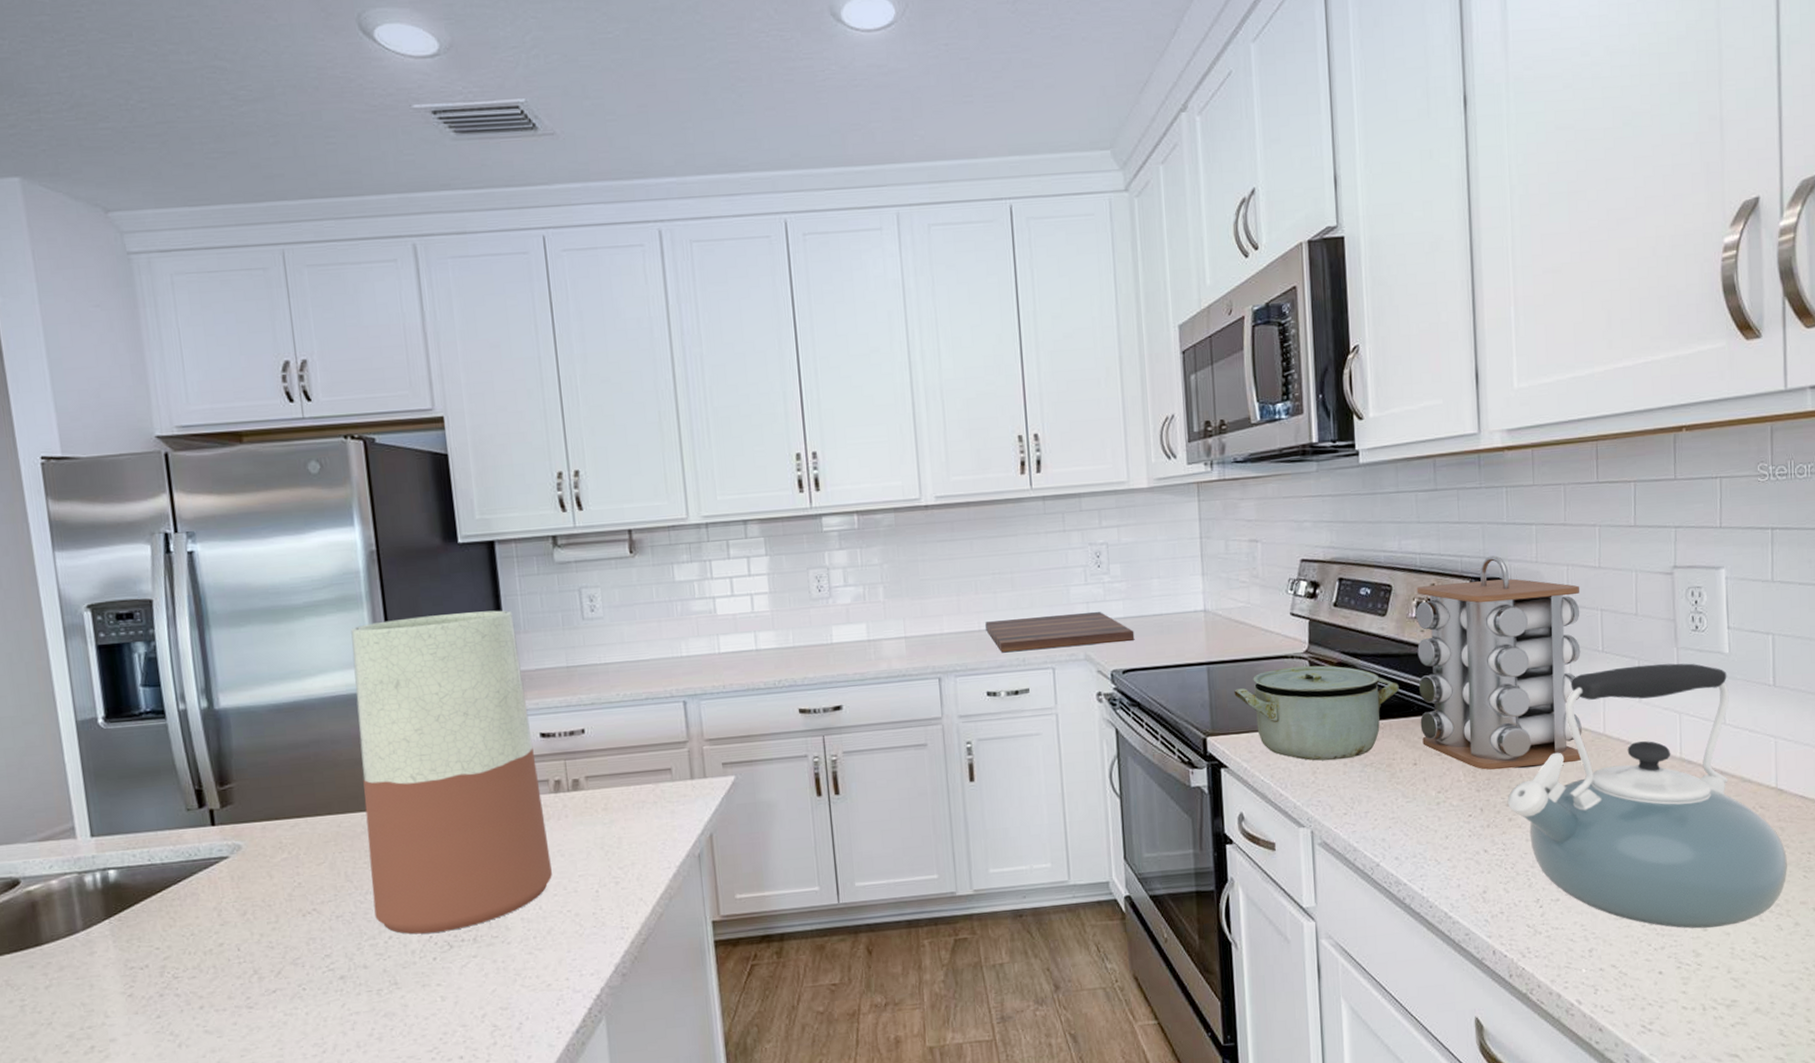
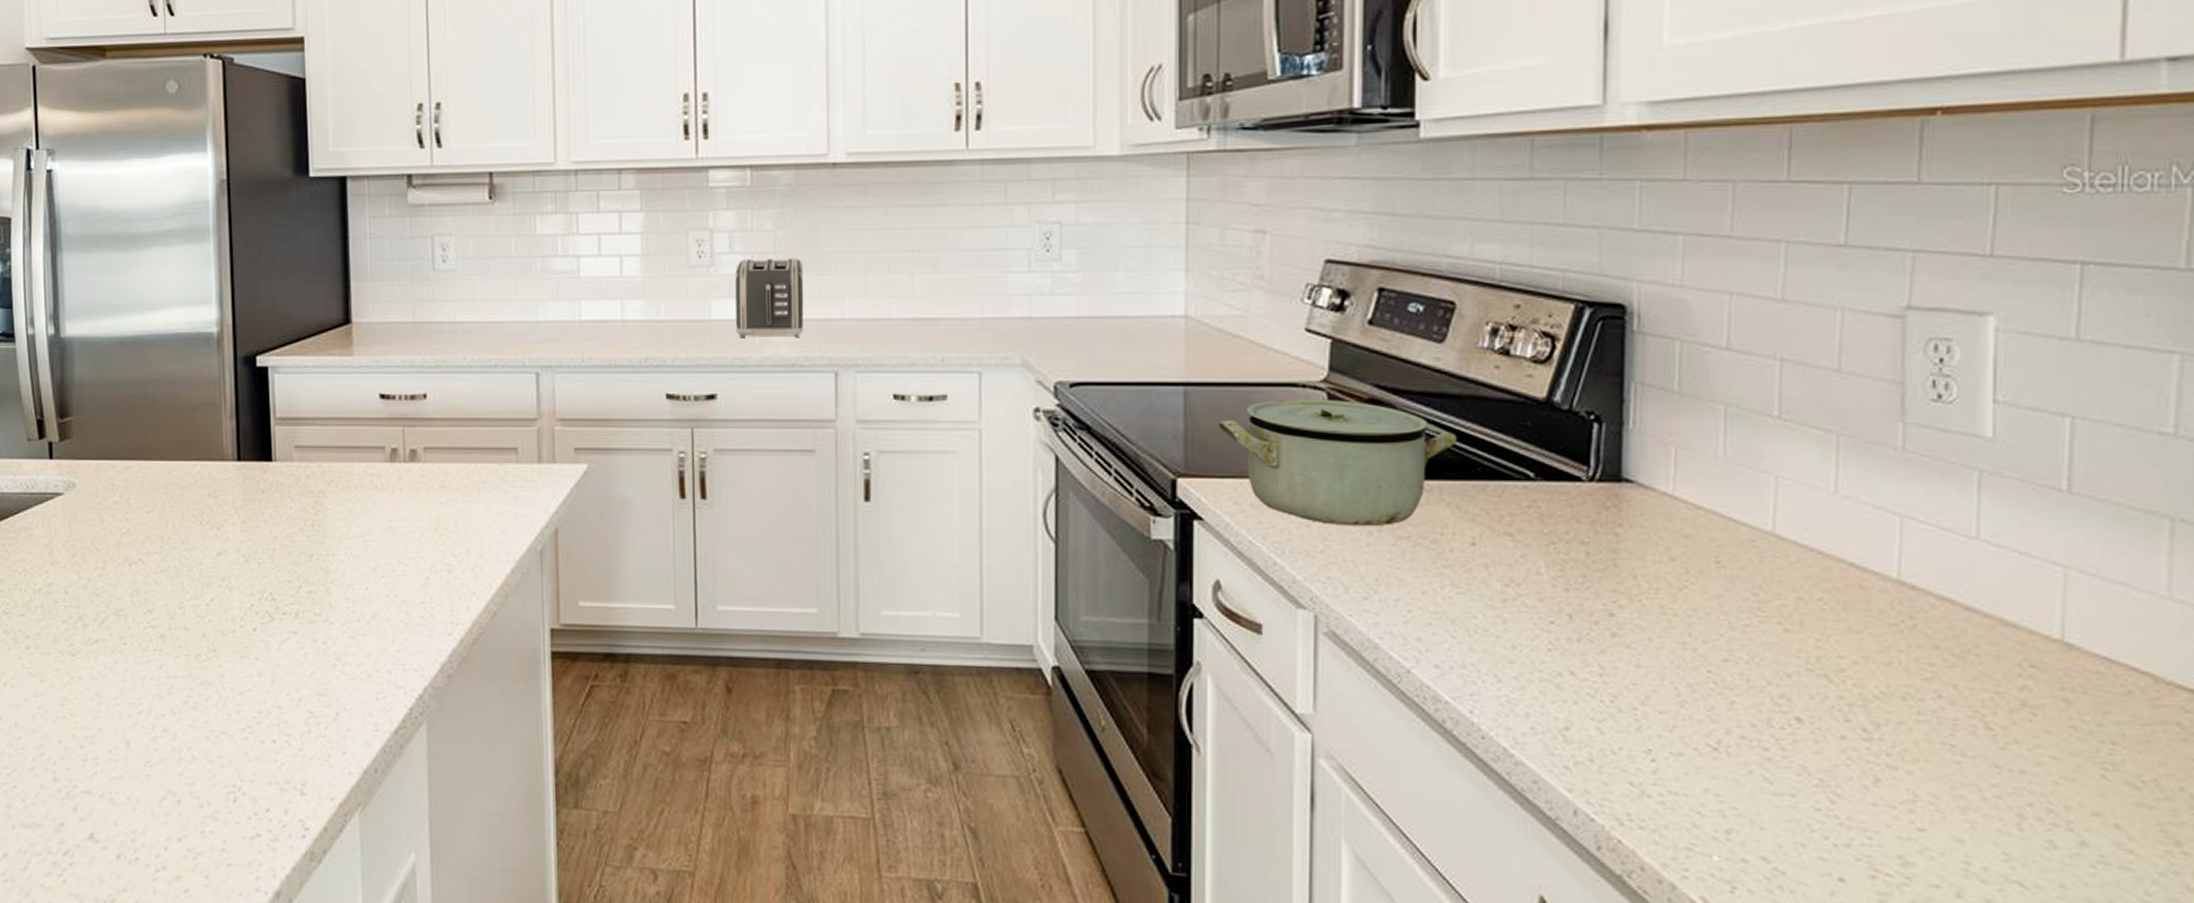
vase: present [351,610,552,934] -> none [195,253,381,601]
toaster: none [850,586,910,657] -> present [735,258,804,339]
cutting board: present [985,612,1135,652] -> none [897,308,1089,347]
spice rack: present [1416,555,1582,770] -> none [1485,273,1747,568]
kettle: present [1507,663,1787,929] -> none [1610,442,2073,829]

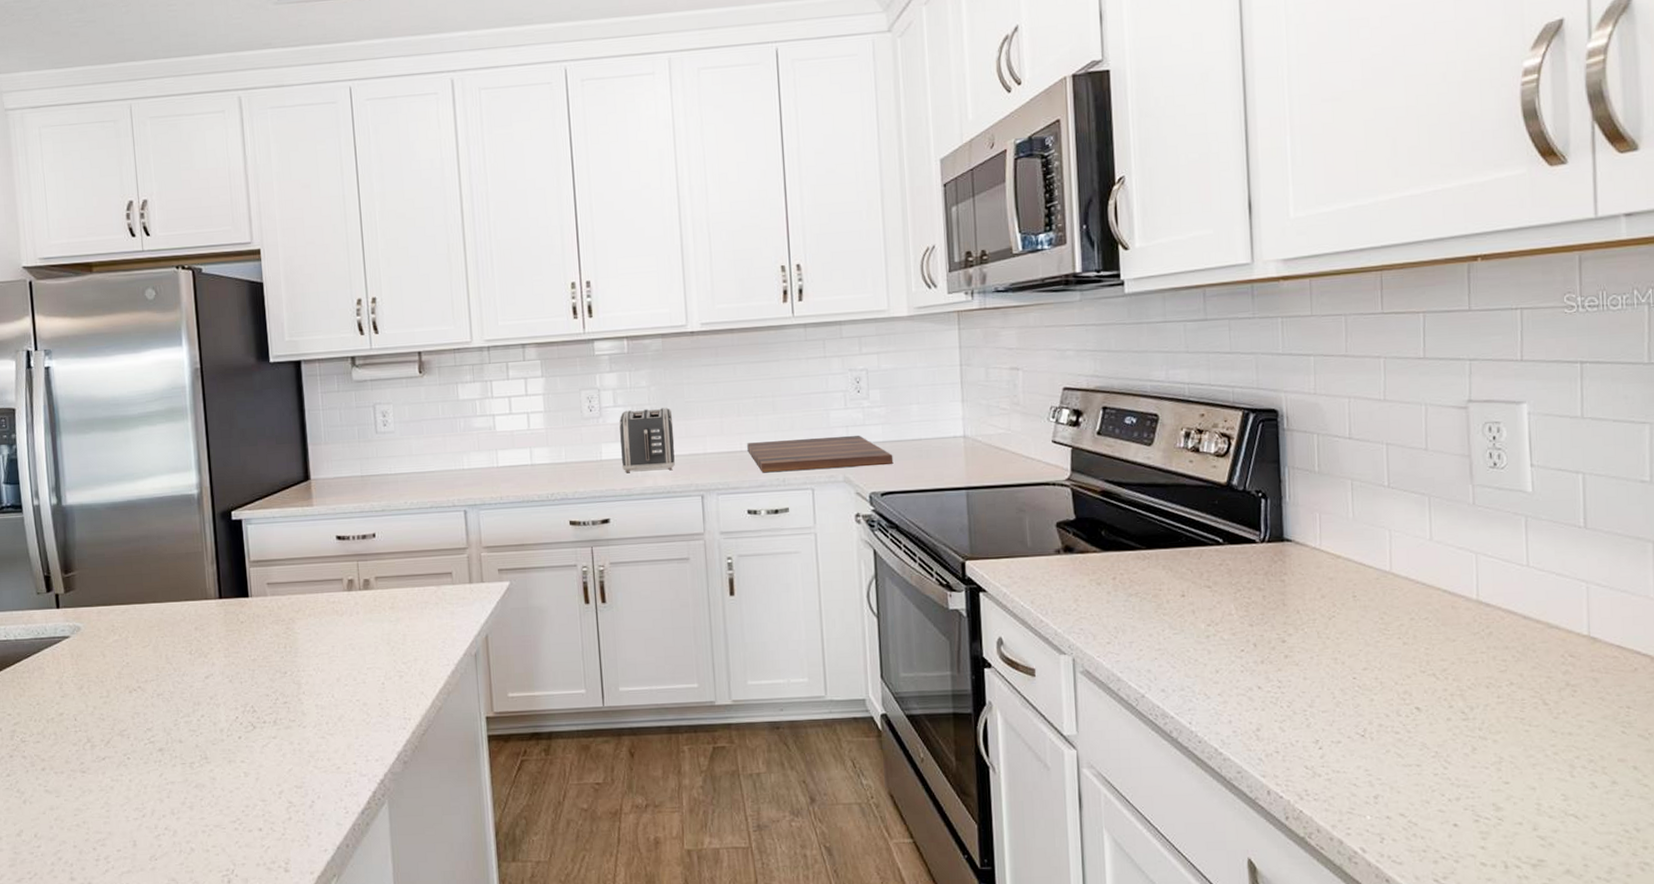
cutting board: none [897,308,1089,347] -> present [747,436,894,472]
cooking pot: present [1219,398,1457,527] -> none [994,493,1166,589]

